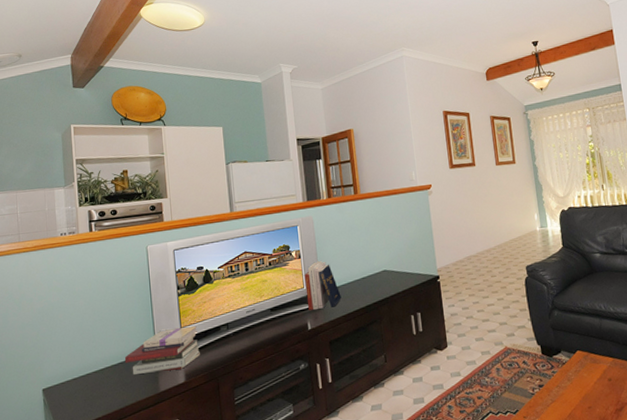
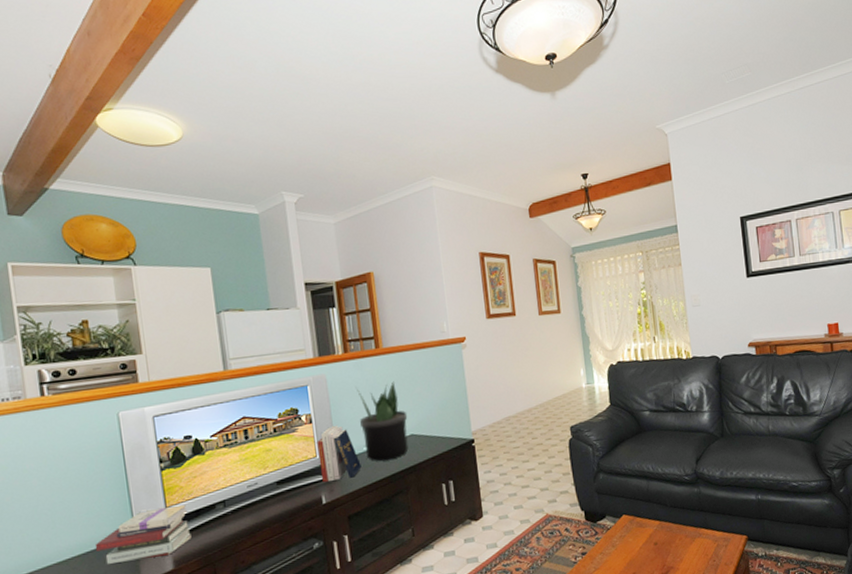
planter: none [337,223,382,293] -> present [355,381,409,461]

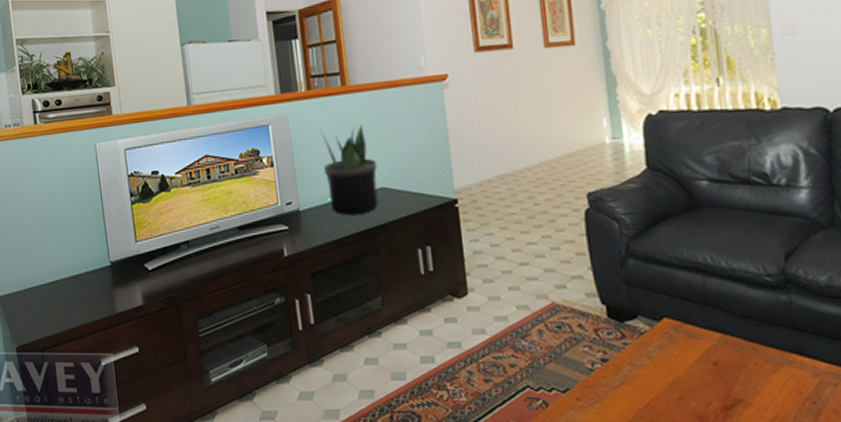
books: present [94,505,192,564] -> none [77,242,159,291]
books: present [317,425,362,483] -> none [278,170,326,234]

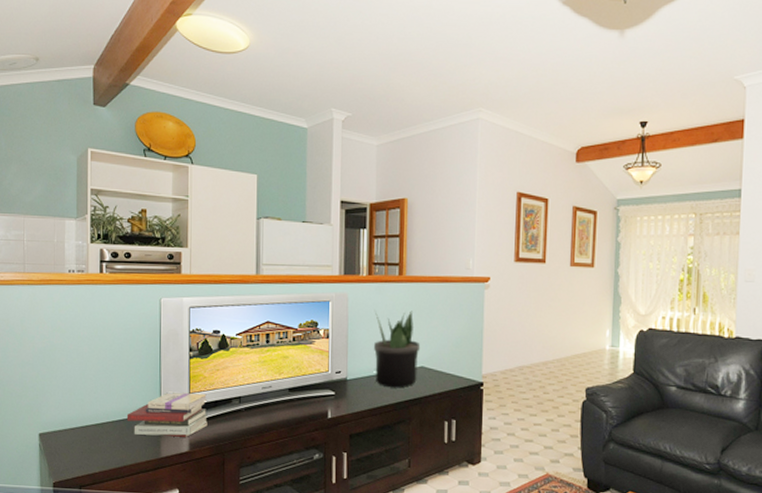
books: none [77,242,159,291] -> present [126,392,208,437]

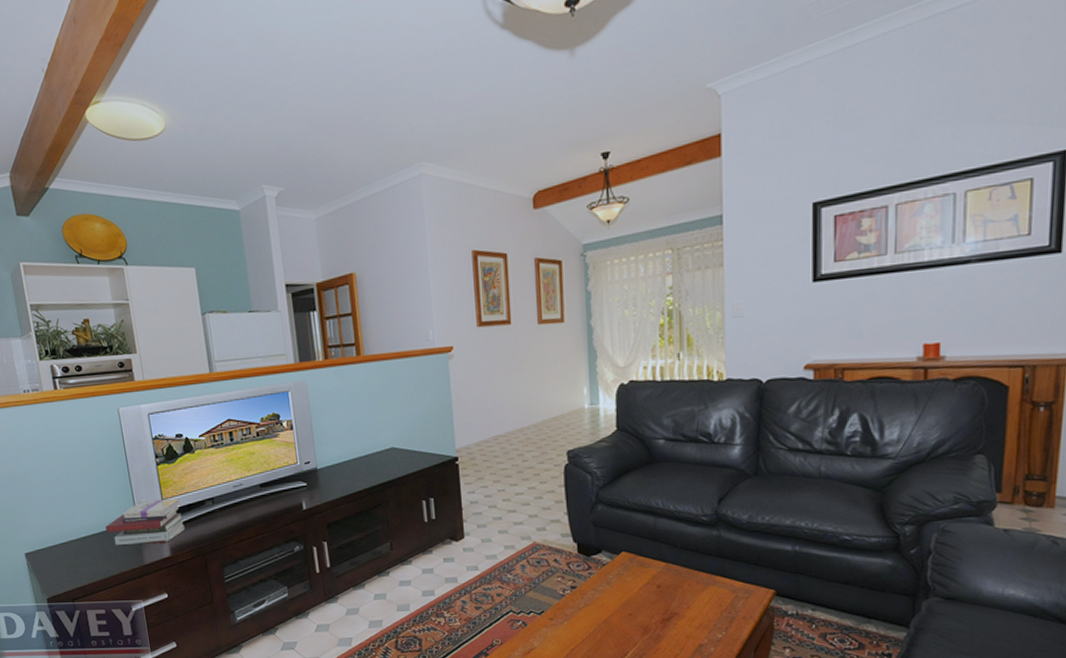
planter: present [374,310,421,387] -> none [335,391,389,472]

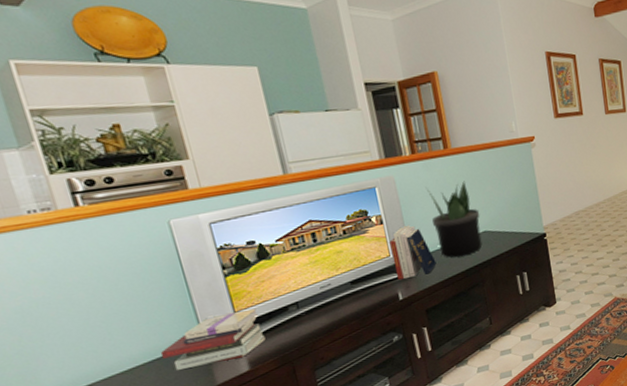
books: none [298,432,341,489] -> present [389,224,437,280]
planter: none [335,391,389,472] -> present [425,181,483,257]

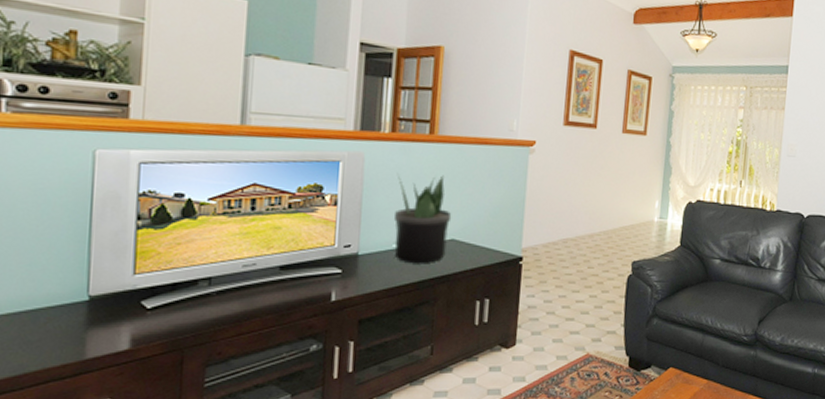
books: present [160,309,266,370] -> none [31,274,161,331]
books: present [389,224,437,280] -> none [336,212,386,277]

